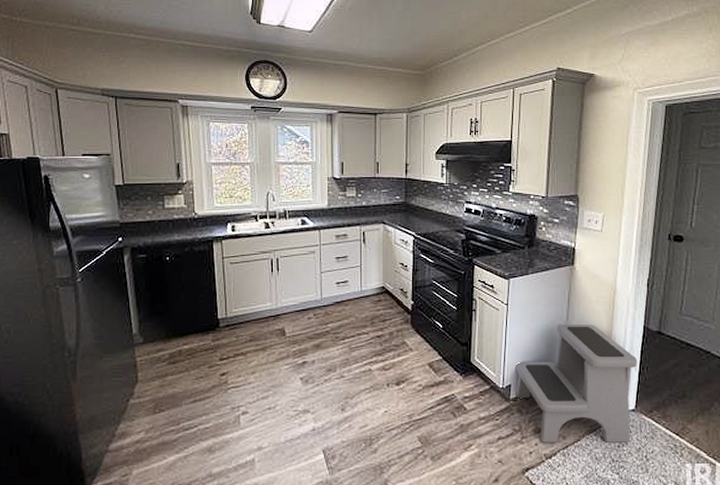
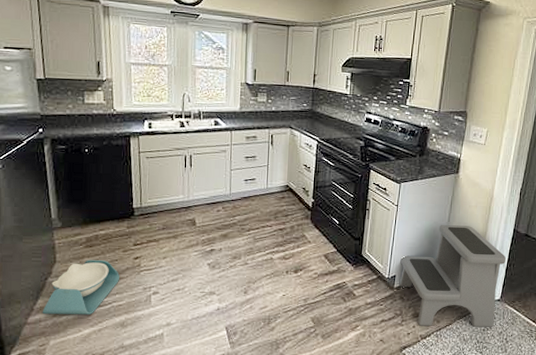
pet bowl: none [124,378,205,441] -> present [42,260,119,315]

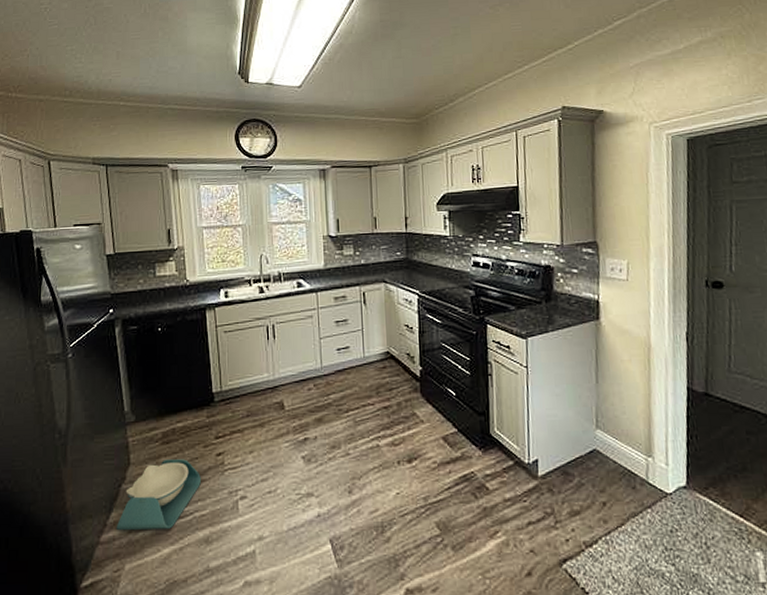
step stool: present [399,225,506,327] -> none [541,387,685,528]

